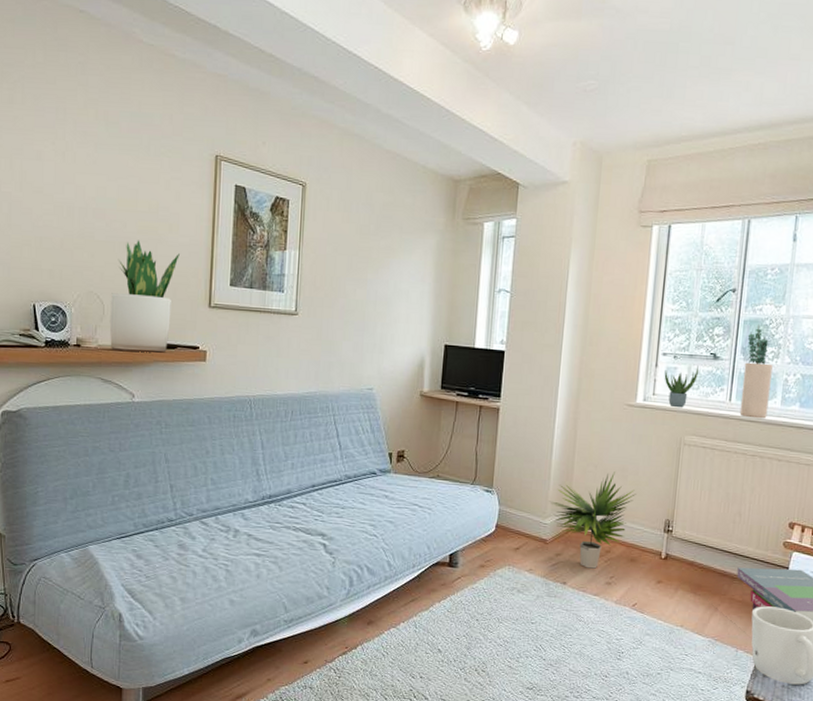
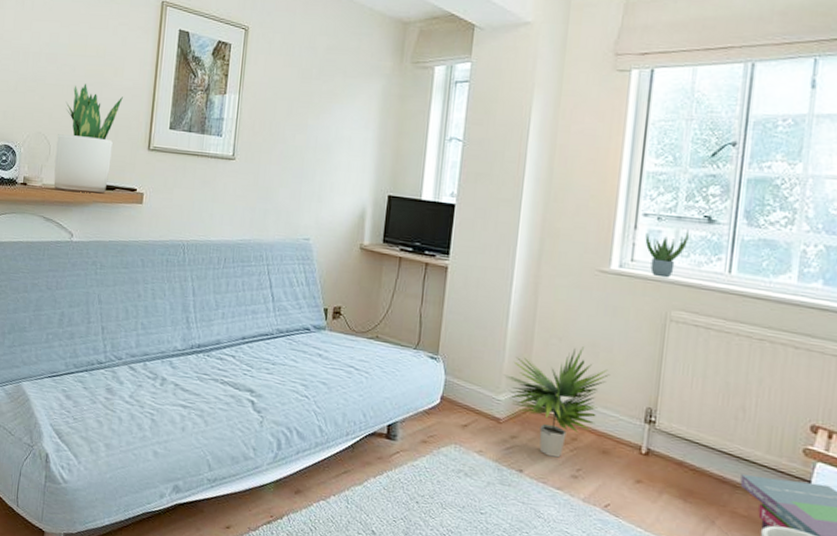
vase: present [739,324,773,419] -> none [742,184,786,297]

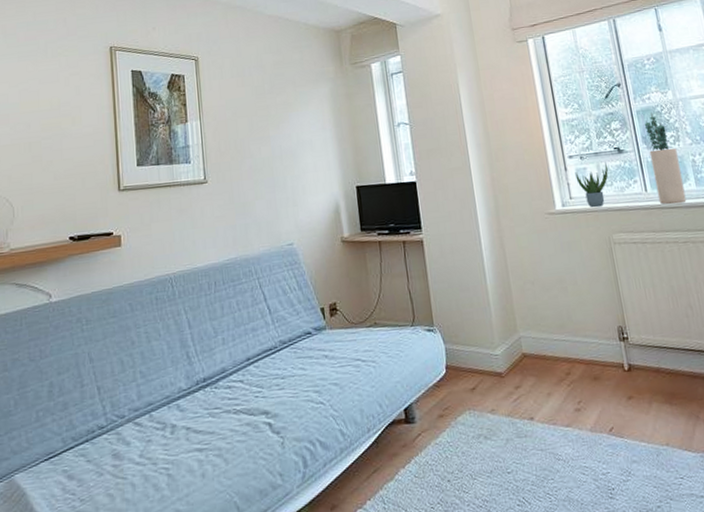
planter: present [53,83,123,194] -> none [19,138,85,251]
plant: present [504,346,611,458] -> none [495,285,582,397]
vase: none [742,184,786,297] -> present [644,112,687,205]

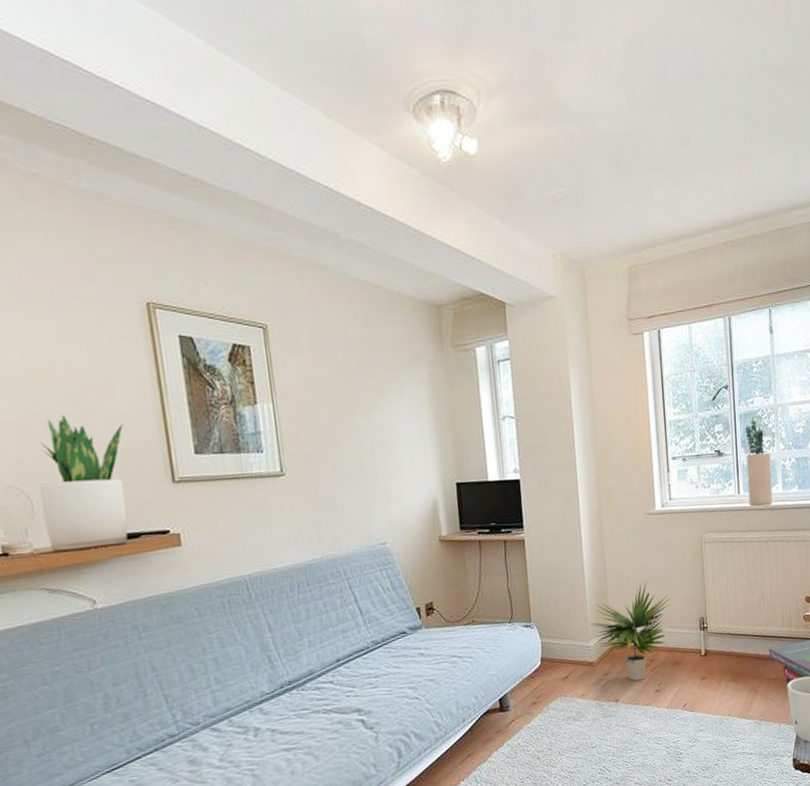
planter: none [19,138,85,251] -> present [39,415,128,552]
plant: none [495,285,582,397] -> present [589,581,670,681]
potted plant: present [575,162,609,208] -> none [676,464,707,509]

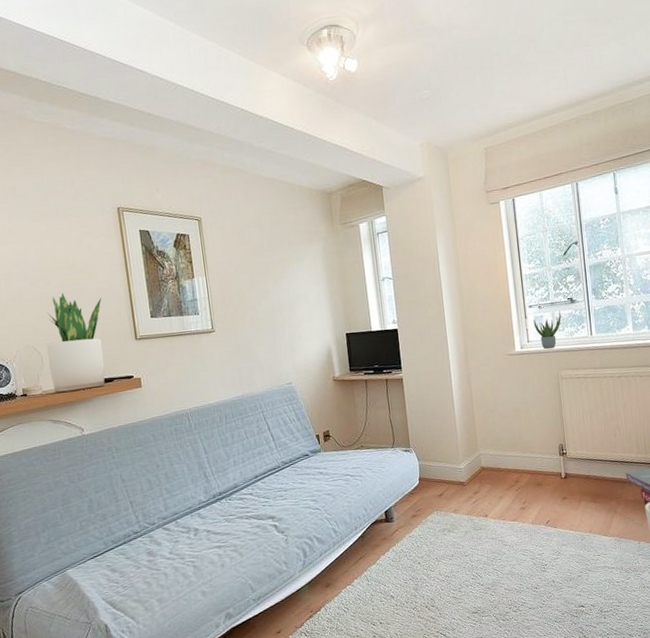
plant: present [589,581,670,681] -> none [460,413,531,499]
potted plant: none [676,464,707,509] -> present [533,311,561,350]
vase: present [745,416,773,507] -> none [595,267,624,346]

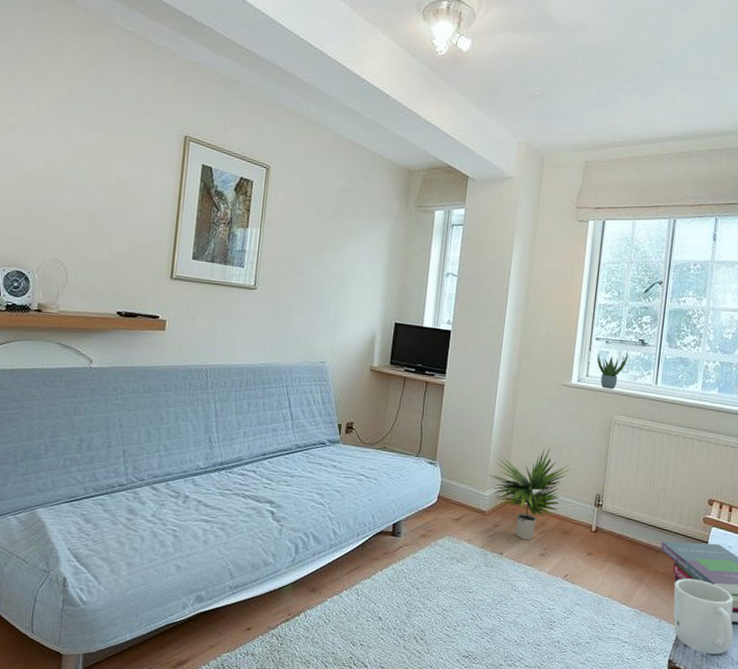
planter: present [46,293,105,393] -> none [71,212,145,321]
plant: none [460,413,531,499] -> present [489,447,570,540]

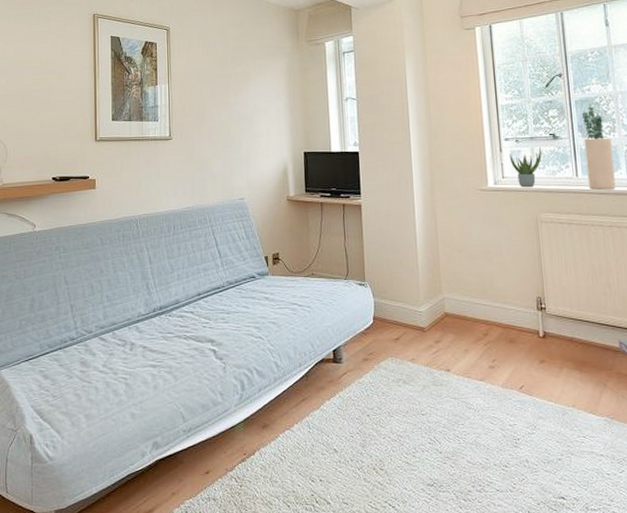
plant: present [489,447,570,540] -> none [421,255,504,353]
vase: none [664,314,695,402] -> present [581,103,616,191]

